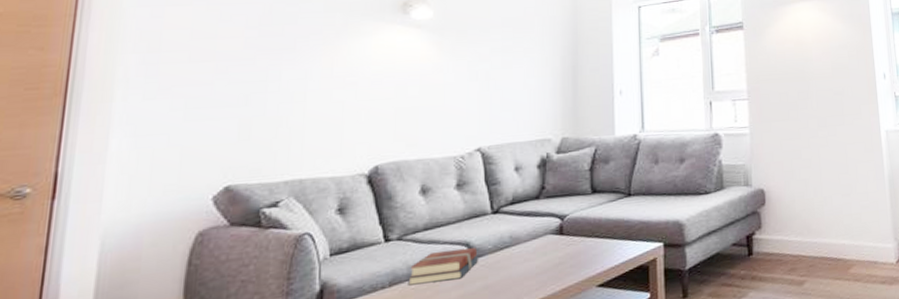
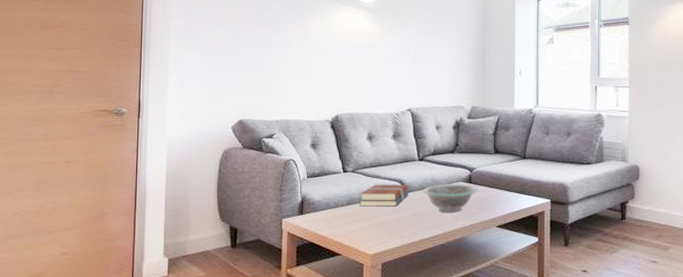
decorative bowl: none [497,236,571,278] -> present [422,184,477,214]

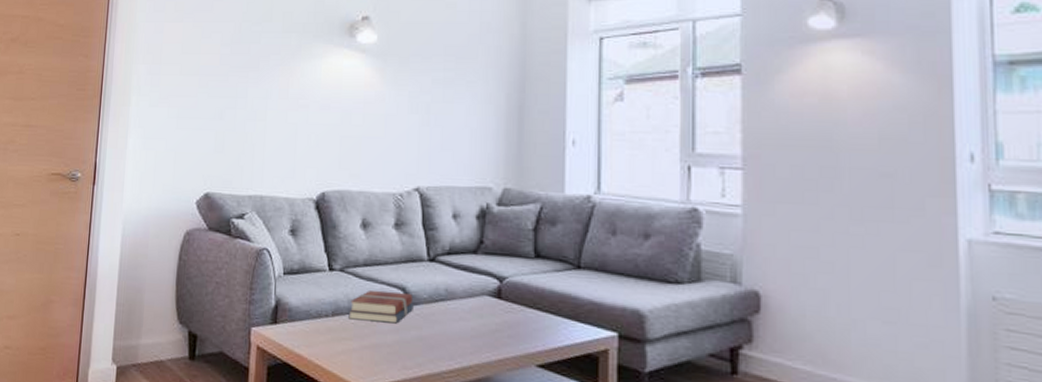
decorative bowl: present [422,184,477,214] -> none [432,297,510,340]

